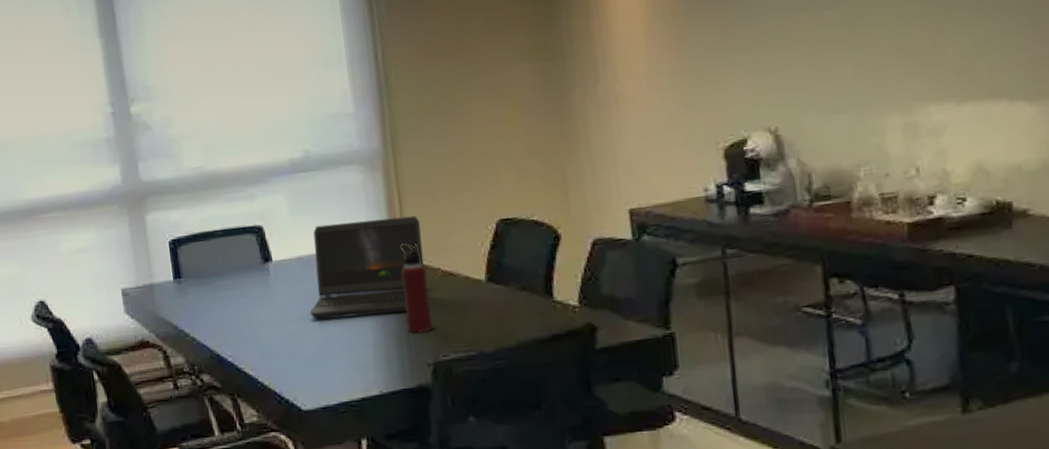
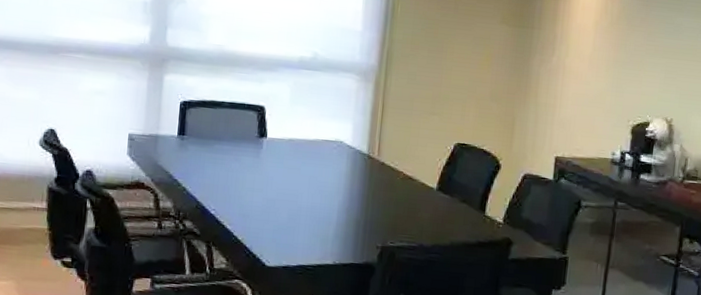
laptop computer: present [309,215,424,320] -> none [289,116,395,202]
water bottle: present [400,243,433,333] -> none [366,146,392,221]

